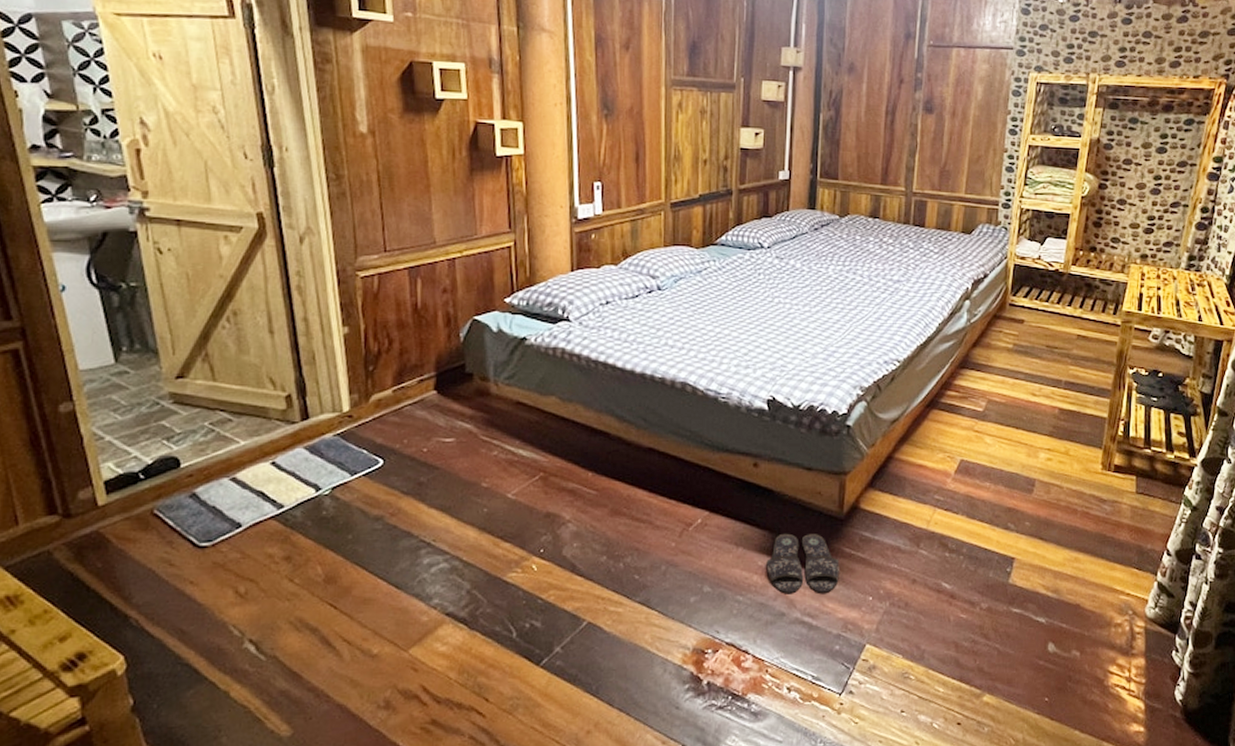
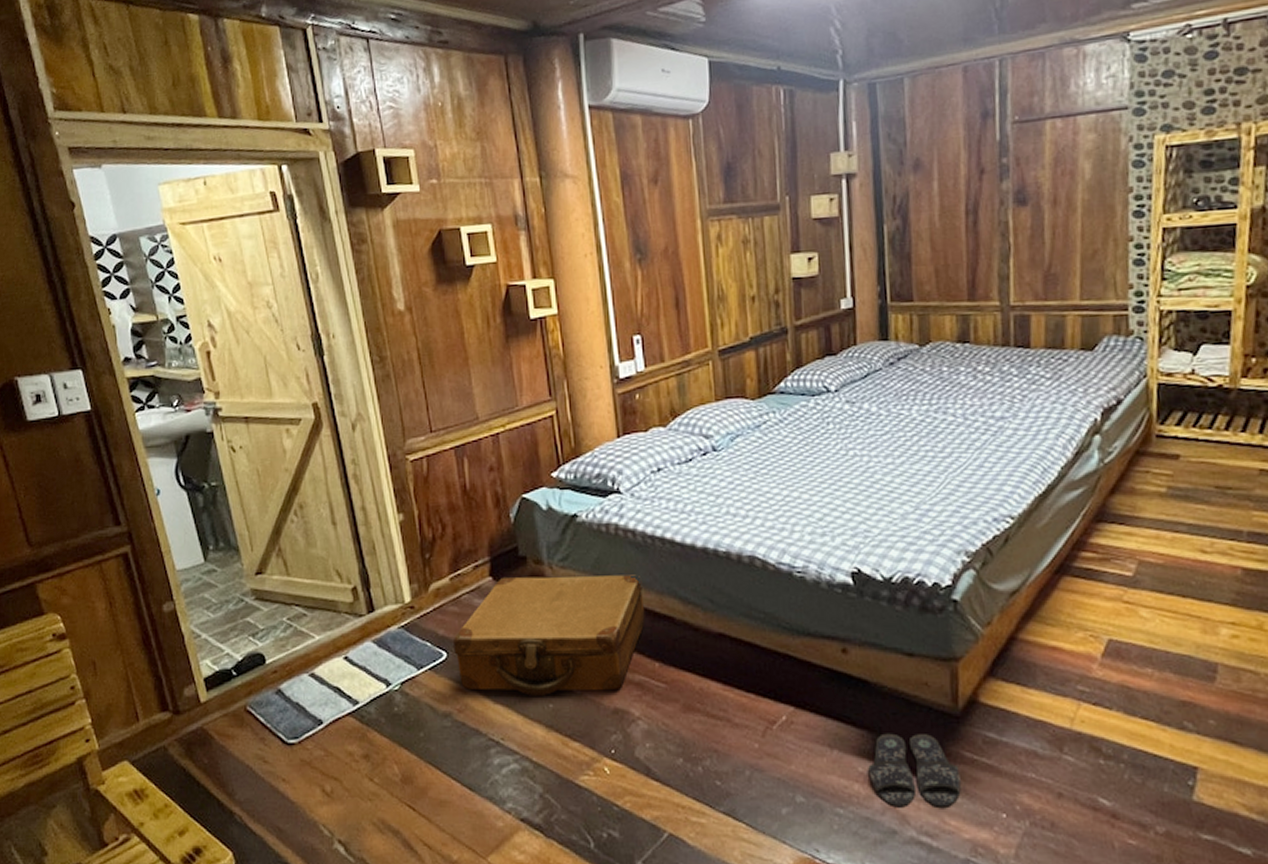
suitcase: none [391,391,583,501] -> present [454,574,645,696]

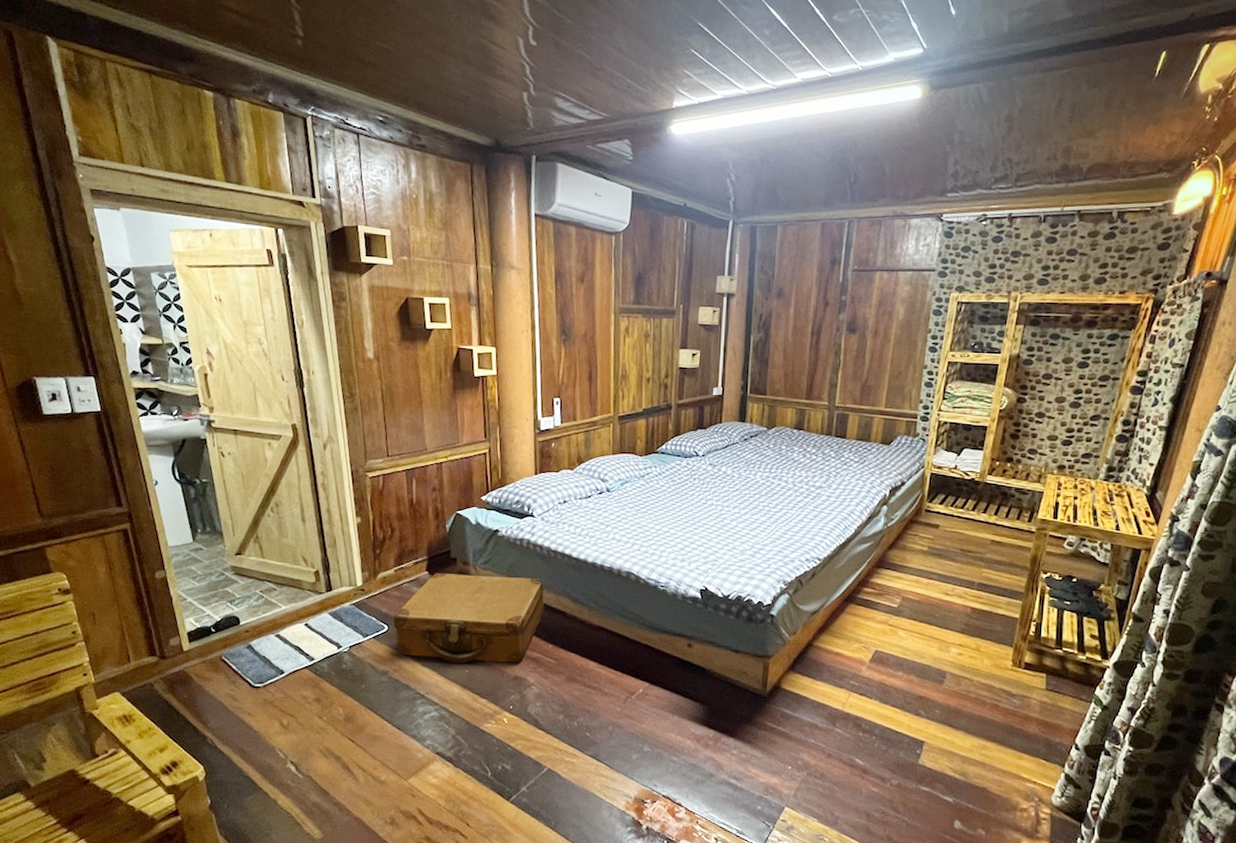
slippers: present [868,733,961,808] -> none [698,706,762,760]

